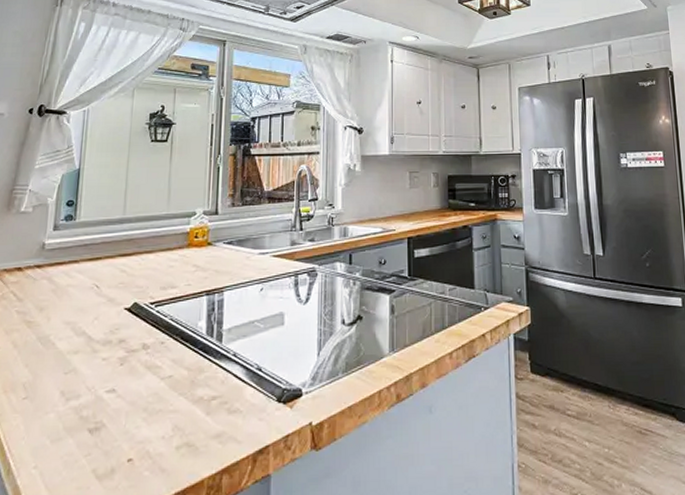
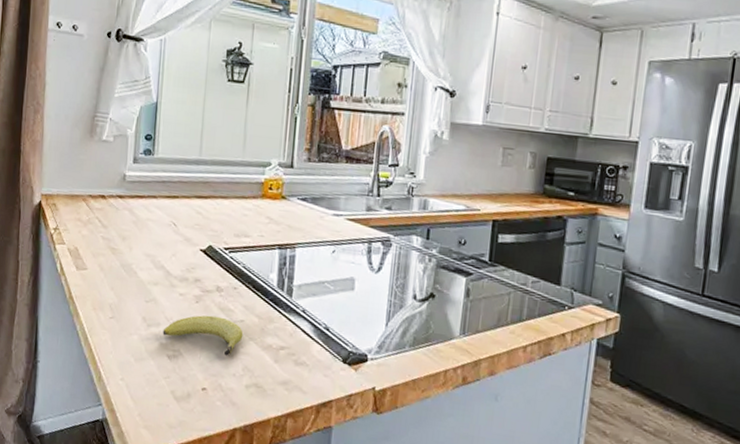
fruit: none [83,376,172,418] -> present [162,315,243,356]

